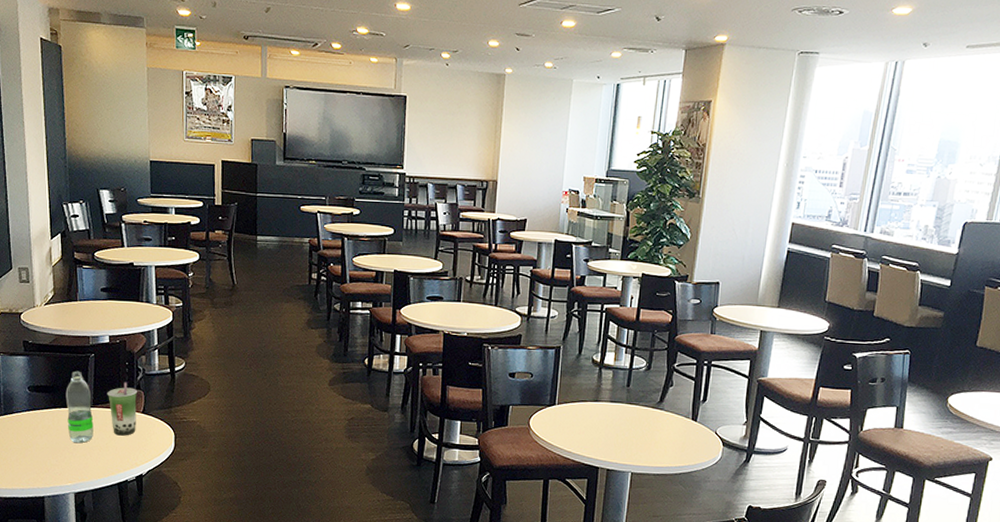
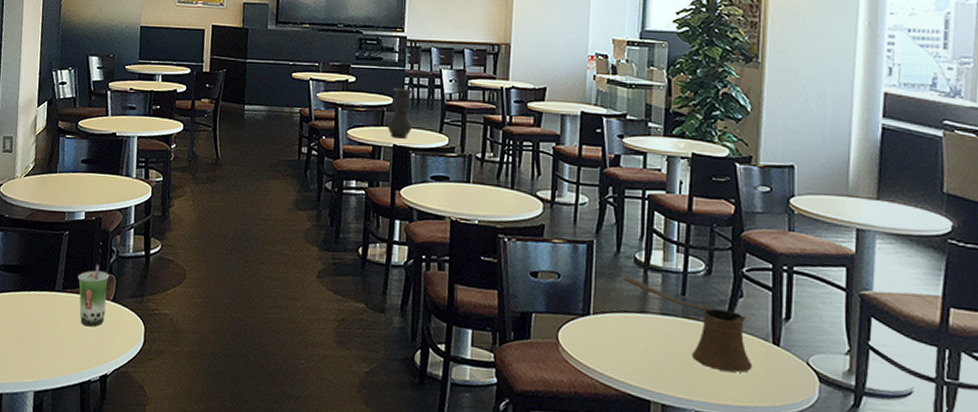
bottle: present [65,370,94,444] -> none [34,249,62,333]
vase: none [389,220,412,265] -> present [387,88,413,139]
coffee pot: none [582,374,676,442] -> present [622,277,753,373]

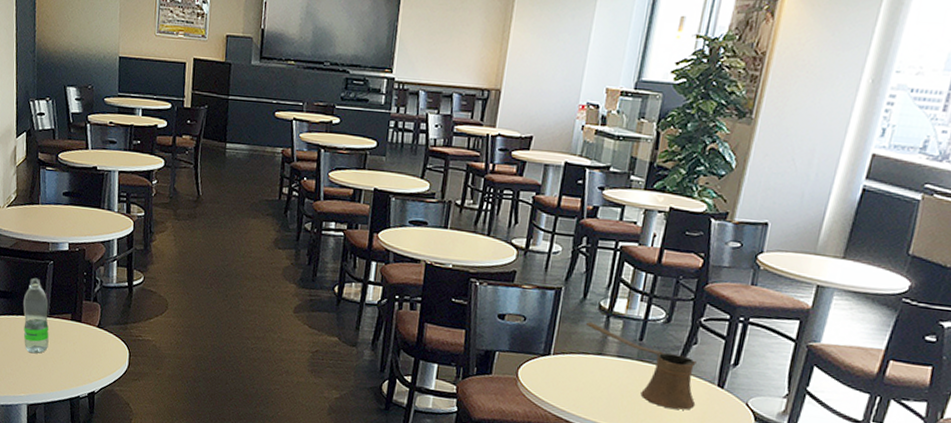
bottle: none [34,249,62,333] -> present [23,277,49,354]
beverage cup: present [77,264,110,327] -> none [63,292,95,350]
vase: present [387,88,413,139] -> none [369,131,398,183]

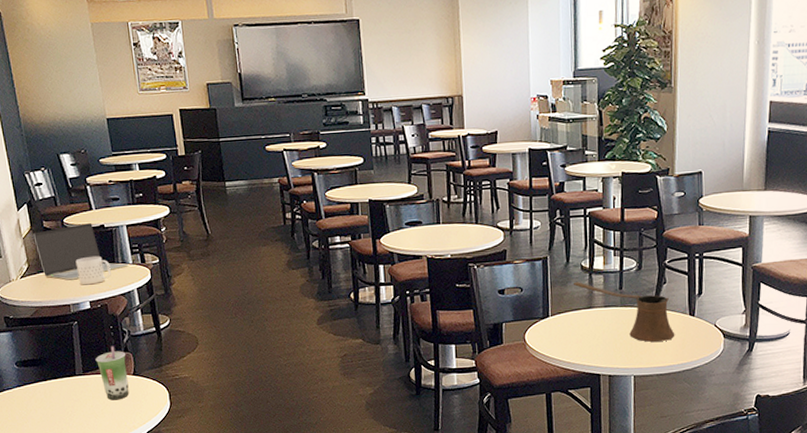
bottle: present [23,277,49,354] -> none [53,340,88,413]
laptop: none [26,162,113,219] -> present [33,223,128,280]
mug: none [62,197,96,227] -> present [75,256,111,285]
beverage cup: none [63,292,95,350] -> present [95,345,129,401]

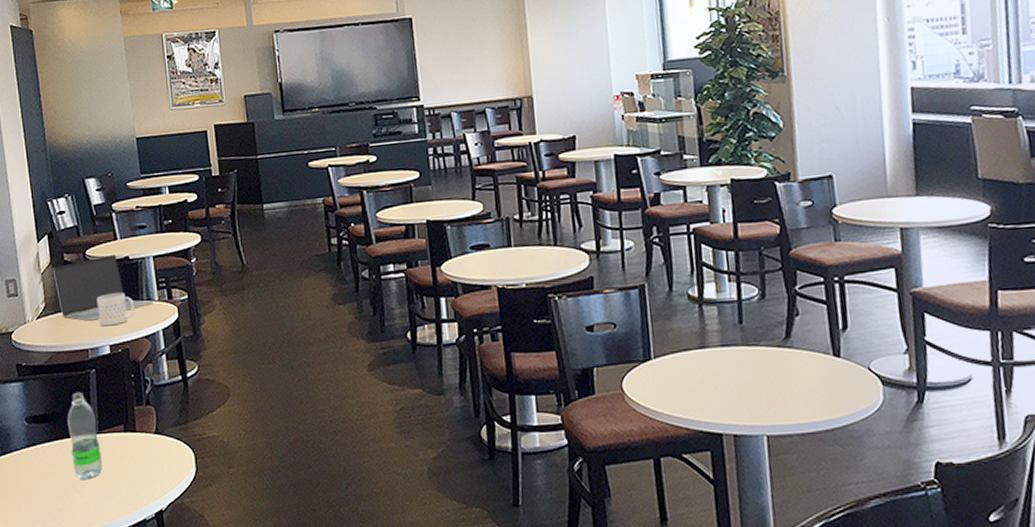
bottle: none [53,340,88,413] -> present [67,391,102,480]
beverage cup: present [95,345,129,401] -> none [113,397,150,465]
coffee pot: present [572,282,675,342] -> none [678,315,817,391]

